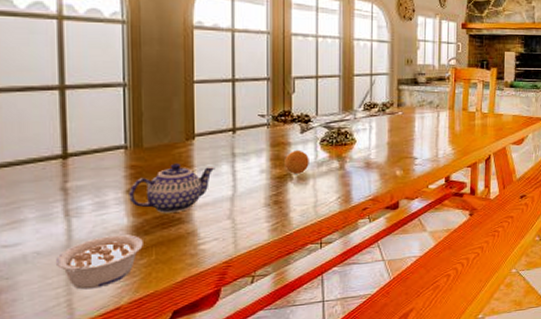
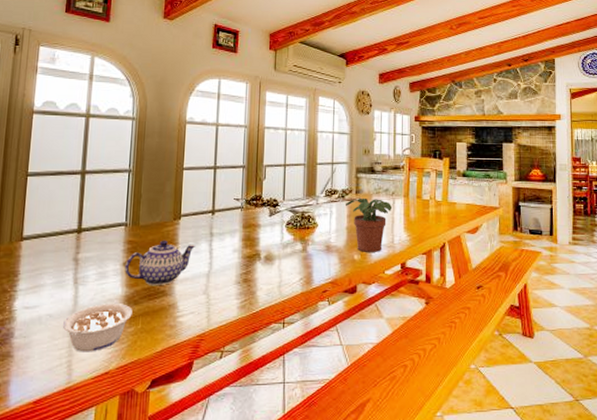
fruit: present [285,150,309,174] -> none [254,231,276,254]
potted plant: none [387,111,437,167] -> present [346,197,393,252]

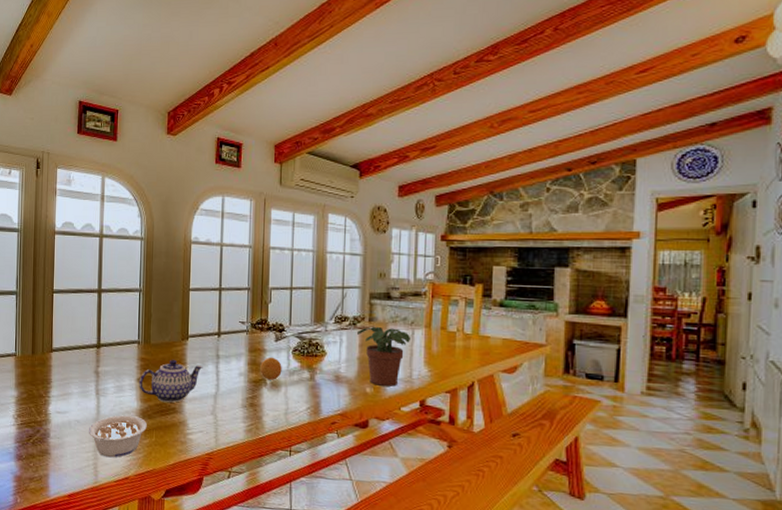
fruit: none [254,231,276,254] -> present [260,357,282,380]

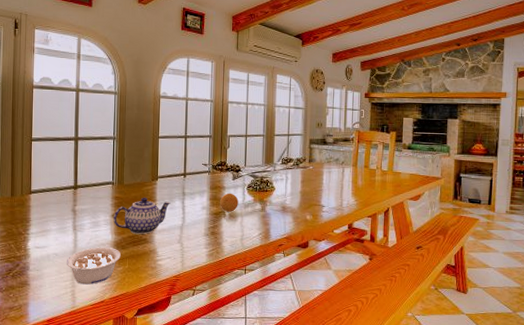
potted plant: present [357,326,412,387] -> none [300,166,342,214]

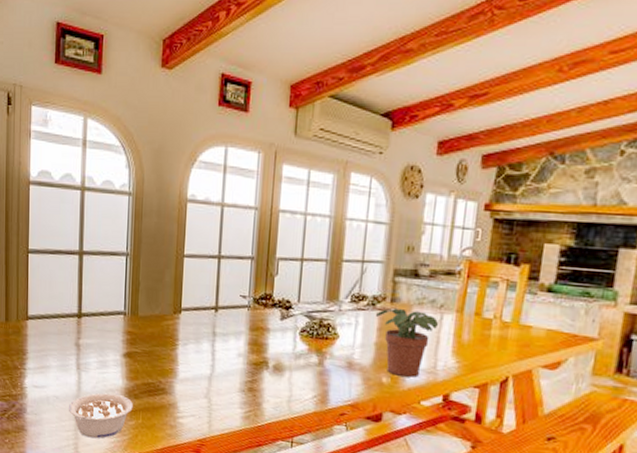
teapot: present [113,197,171,235] -> none [124,334,197,383]
fruit: present [220,193,238,212] -> none [262,337,287,364]
potted plant: none [300,166,342,214] -> present [376,307,439,378]

